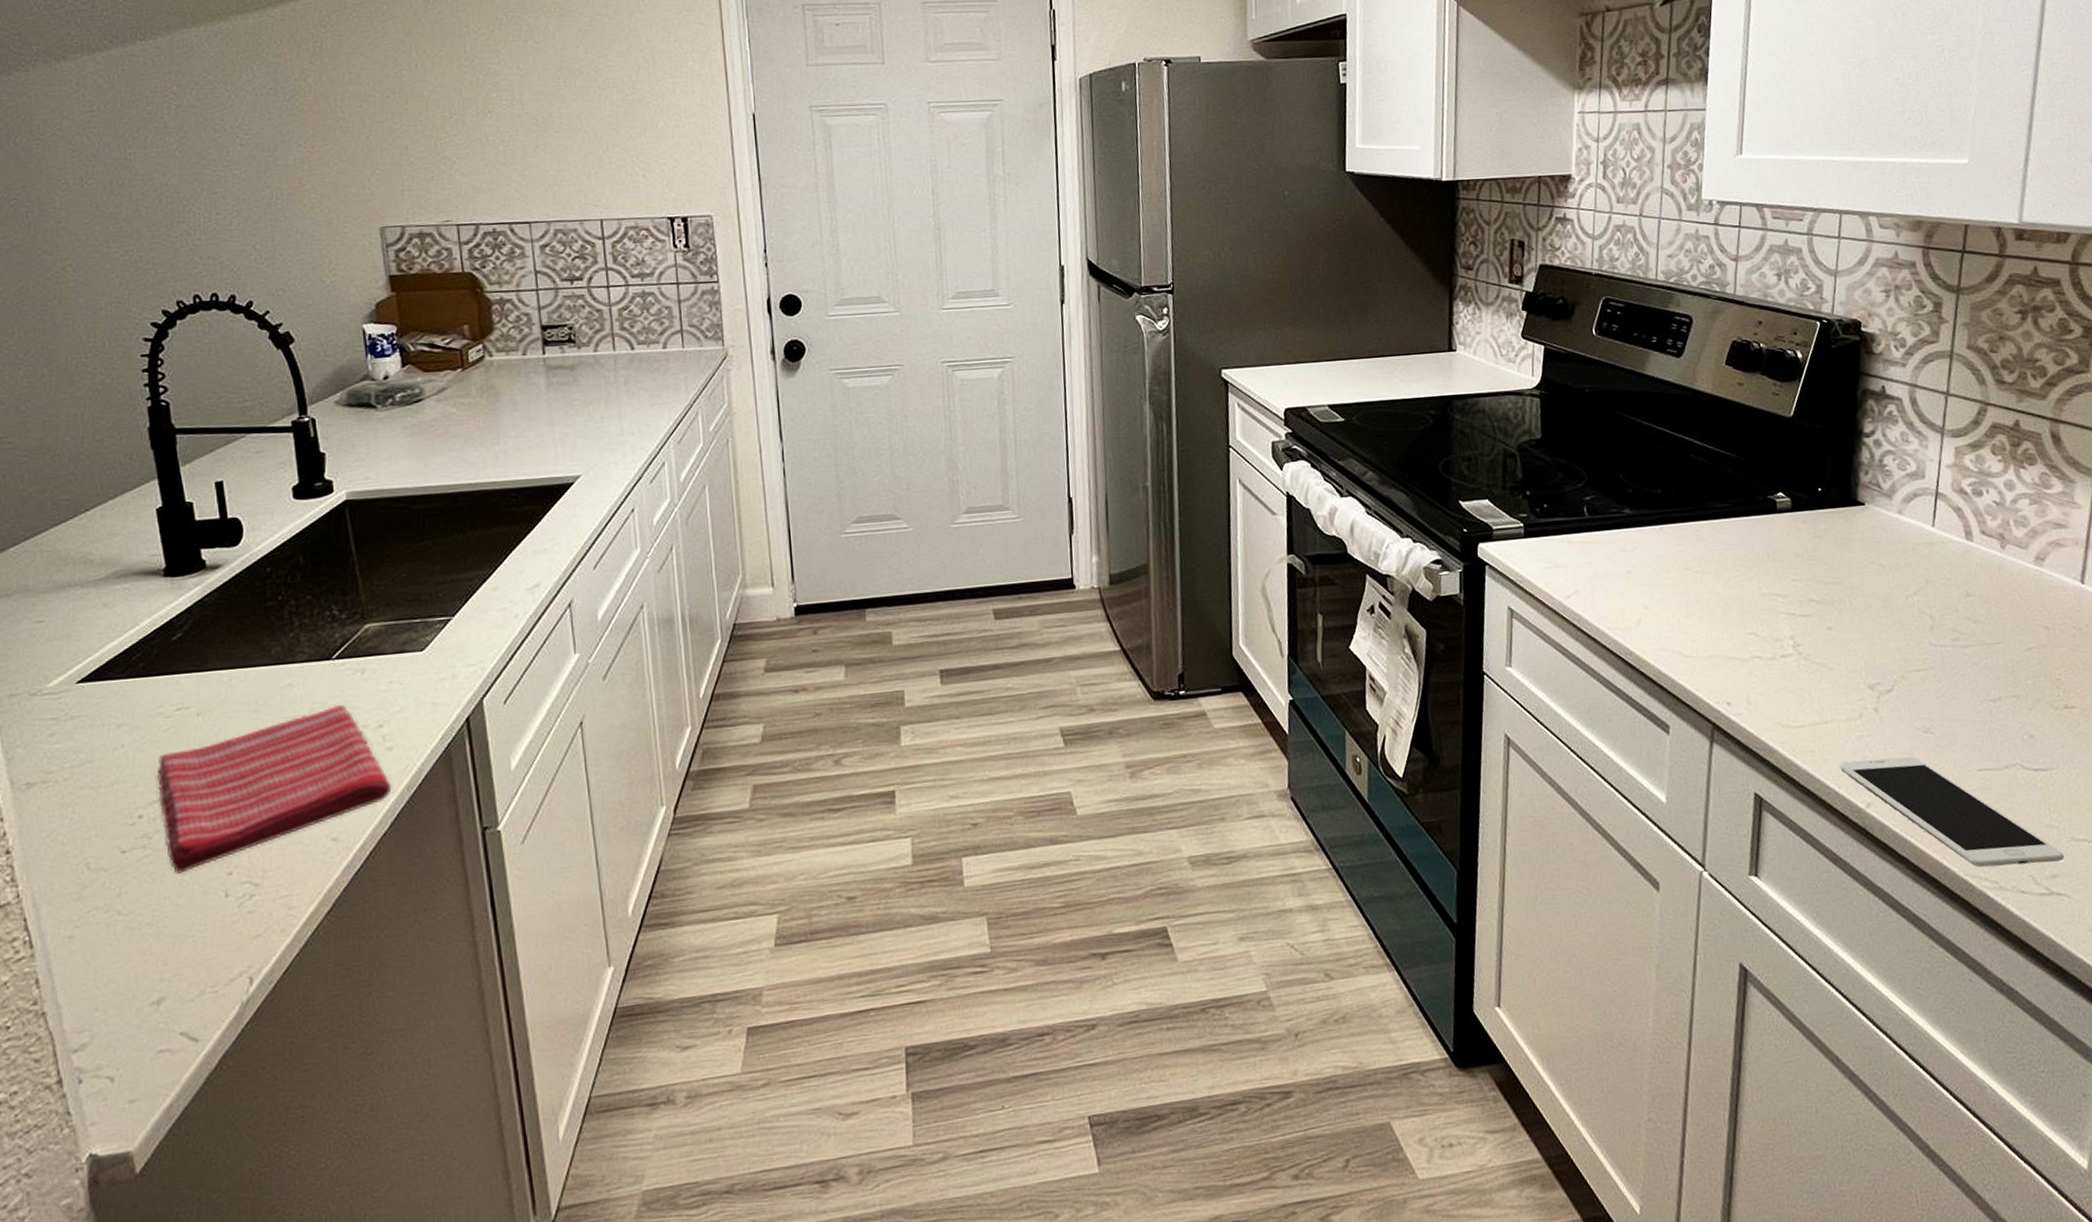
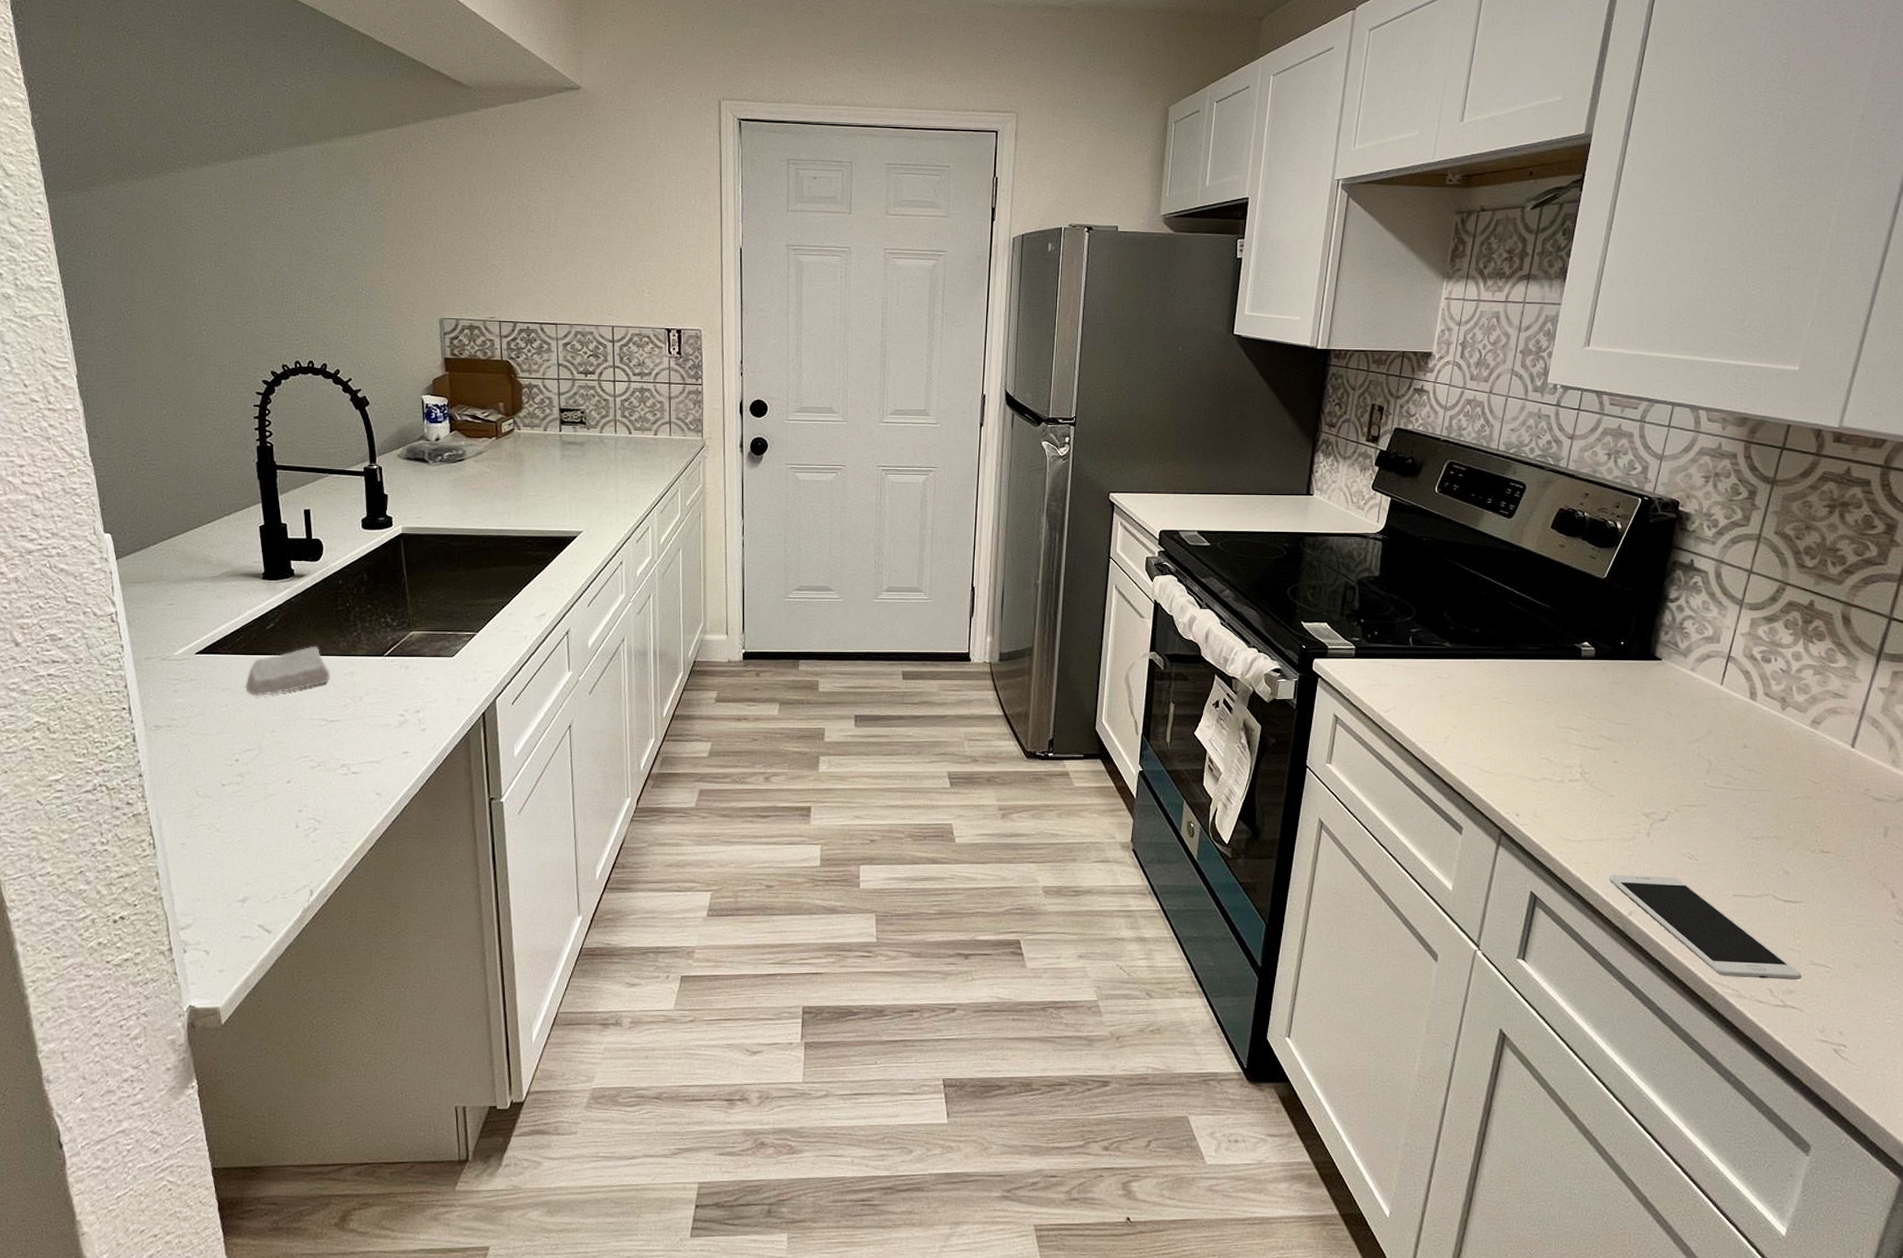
soap bar: none [147,655,263,730] -> present [245,646,331,697]
dish towel: present [157,705,392,874] -> none [251,692,423,806]

